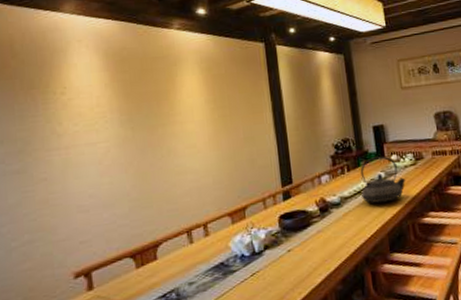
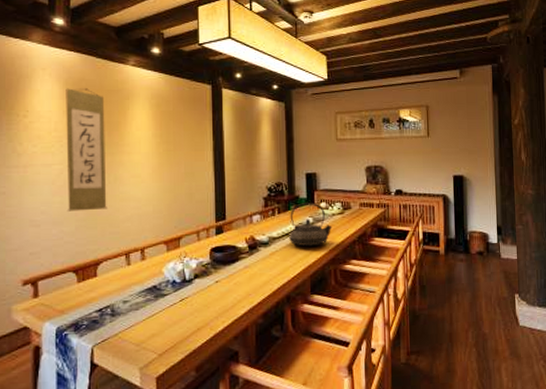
wall scroll: none [106,57,162,192] -> present [66,88,107,212]

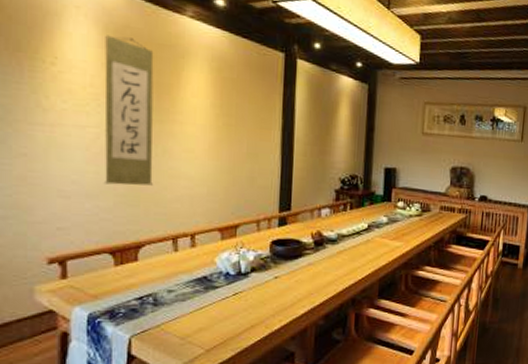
teapot: present [289,202,333,247] -> none [360,200,408,248]

